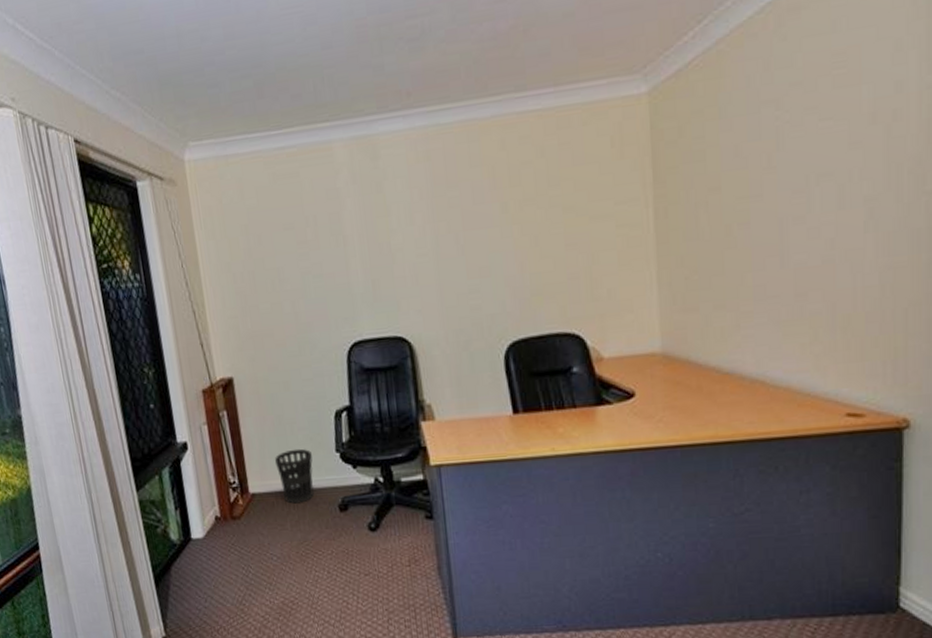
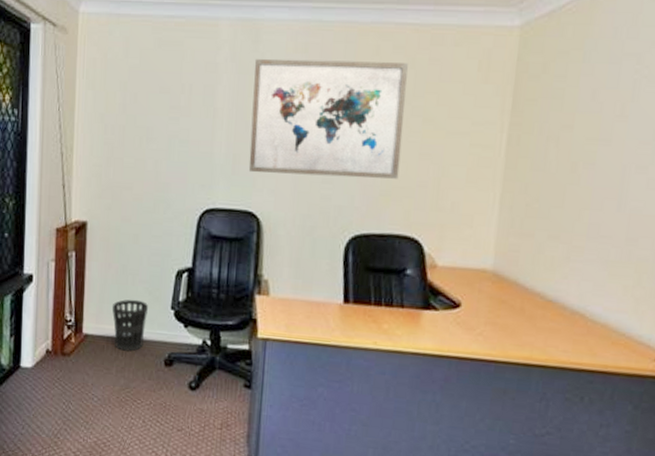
wall art: none [378,153,548,296] -> present [248,58,408,179]

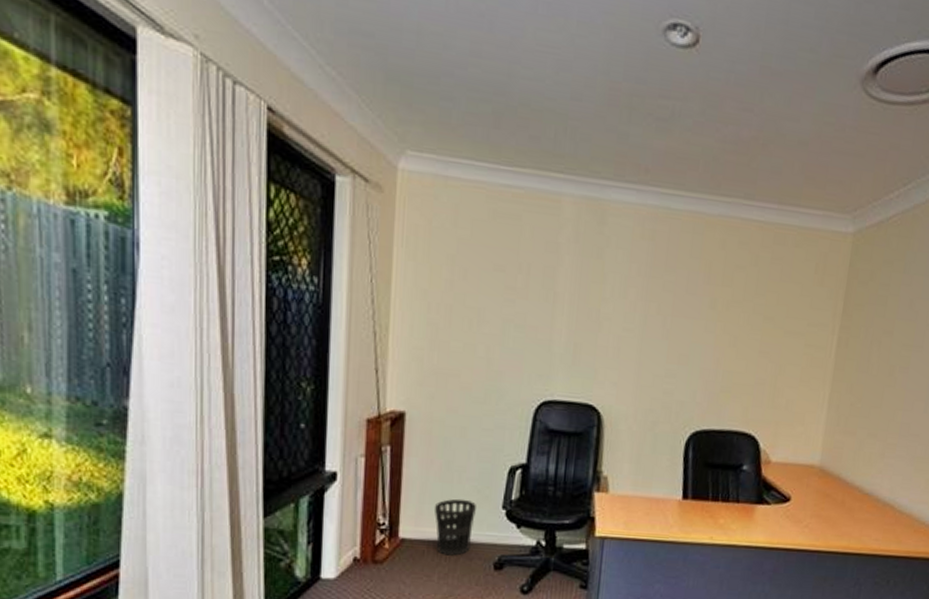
wall art: present [248,58,408,179] -> none [590,242,752,376]

